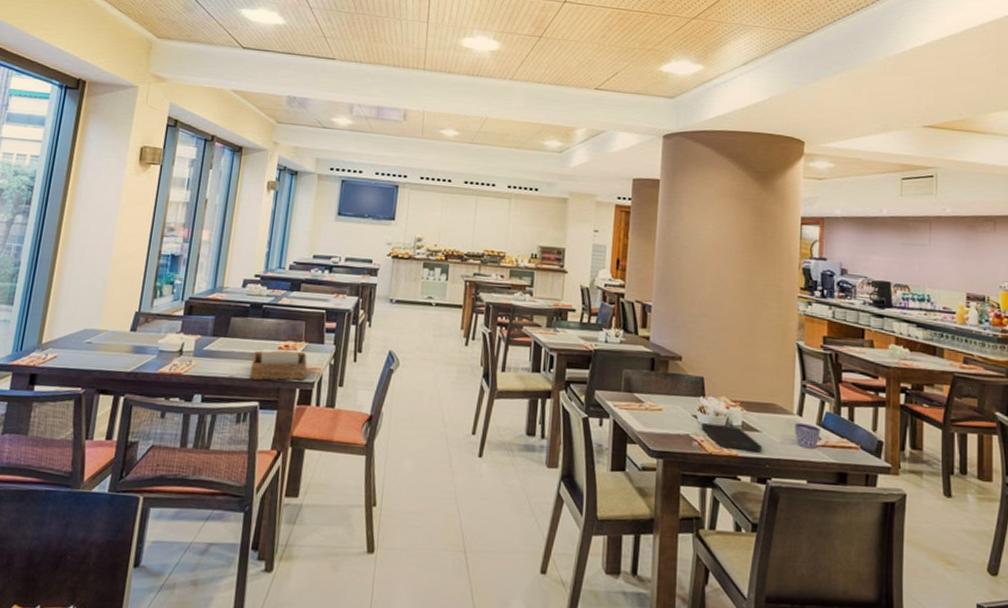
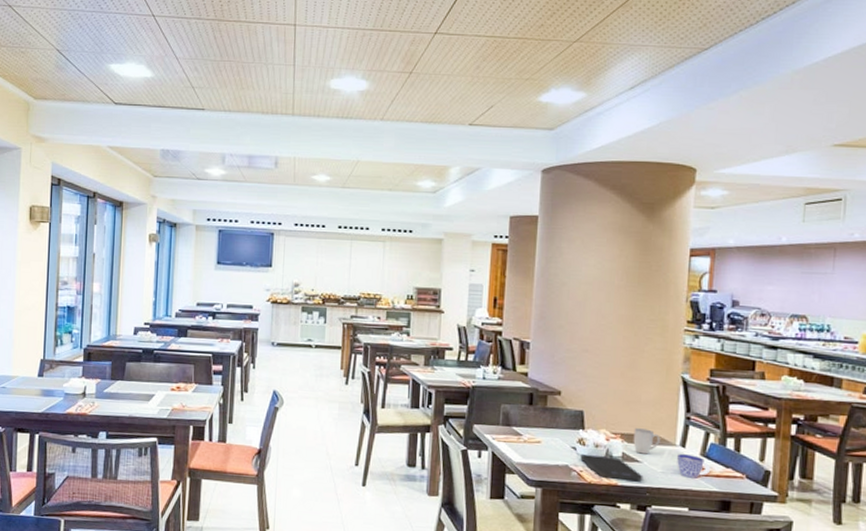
napkin holder: present [249,350,308,381] -> none [147,391,199,419]
mug: none [752,396,778,423] -> present [633,428,660,454]
coffee maker: present [868,279,894,308] -> none [761,310,789,340]

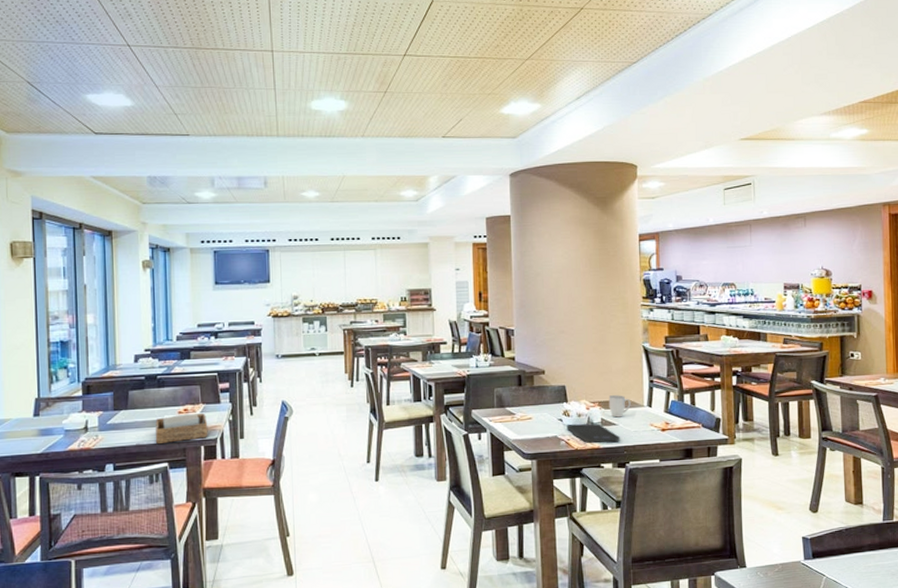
napkin holder: none [147,391,199,419] -> present [155,413,208,445]
cup: present [676,454,711,480] -> none [645,413,674,434]

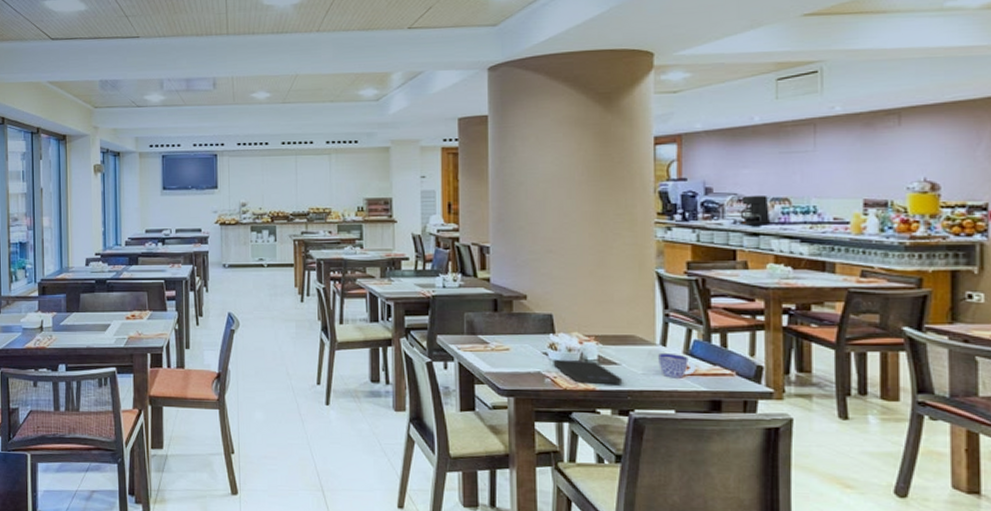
napkin holder: present [155,413,208,445] -> none [104,319,155,349]
mug: present [608,395,631,418] -> none [608,329,638,356]
cup: none [645,413,674,434] -> present [657,354,697,380]
coffee maker: none [701,281,723,306] -> present [740,195,771,226]

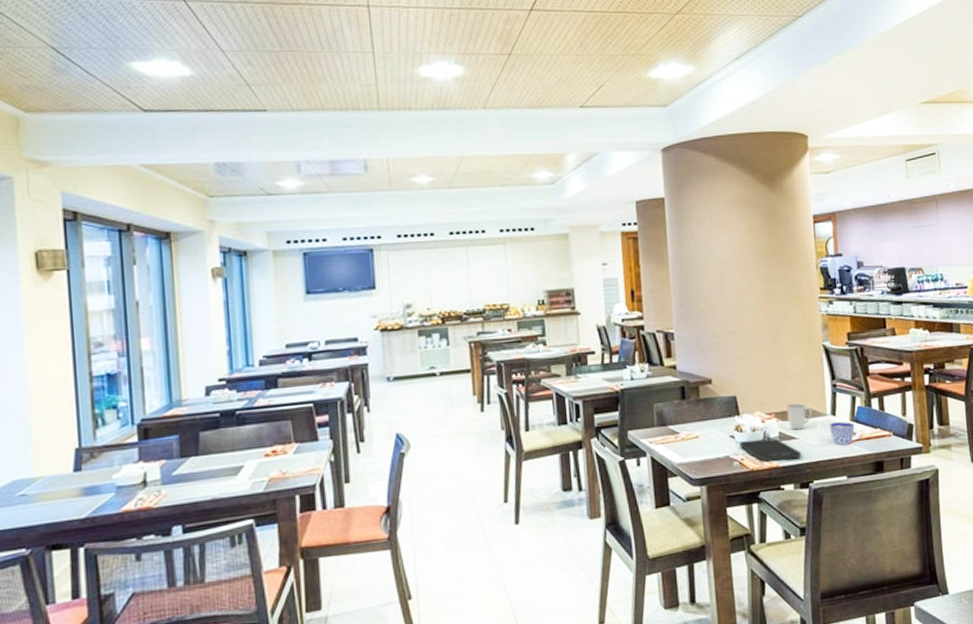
mug: none [608,329,638,356] -> present [786,403,812,430]

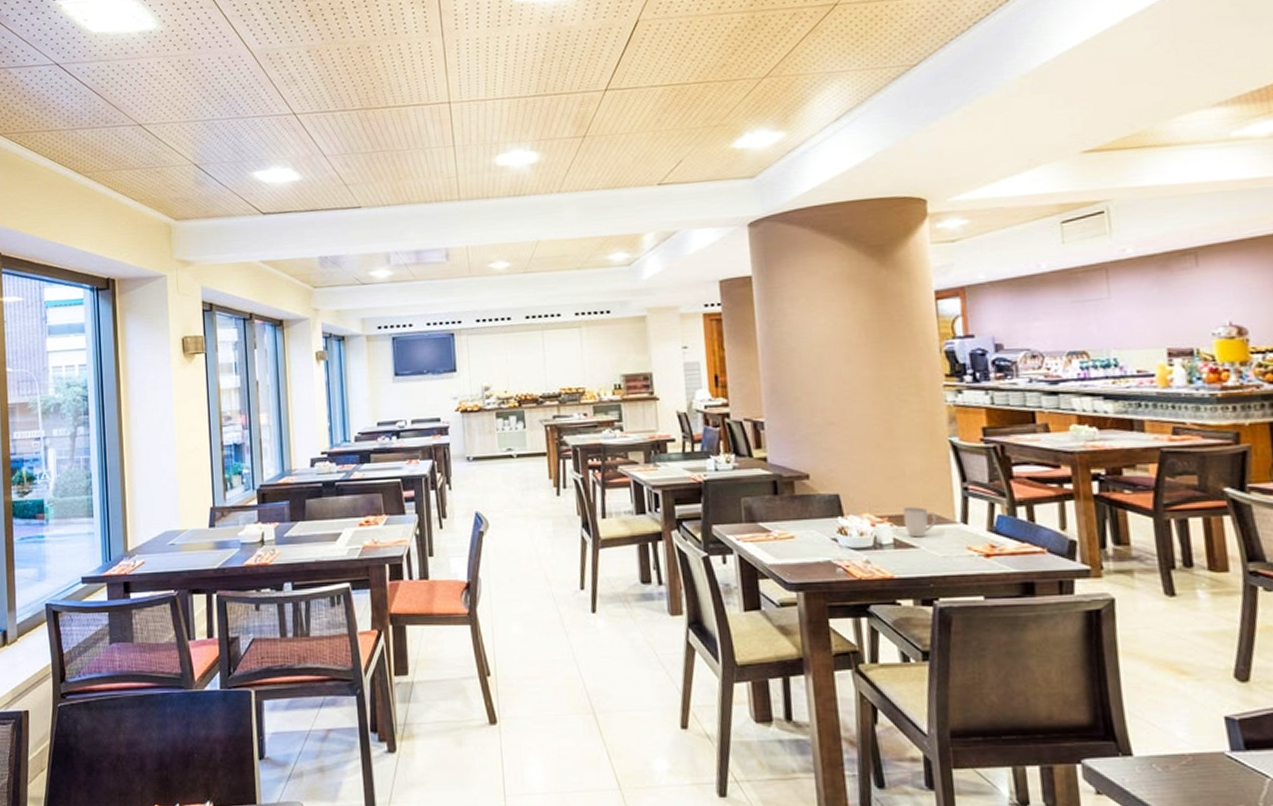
tablet: present [739,438,802,462] -> none [844,545,924,572]
cup: present [829,421,862,446] -> none [958,532,1004,561]
coffee maker: present [886,266,910,295] -> none [1035,349,1070,384]

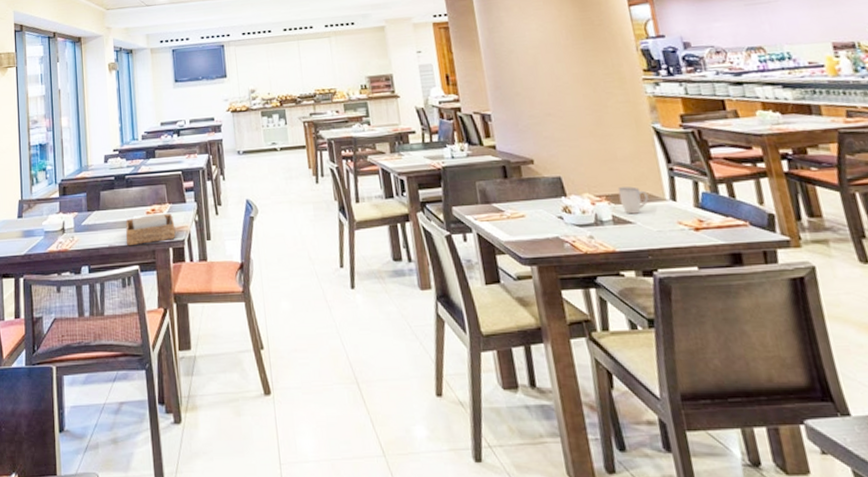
napkin holder: none [335,525,393,562] -> present [125,213,176,246]

